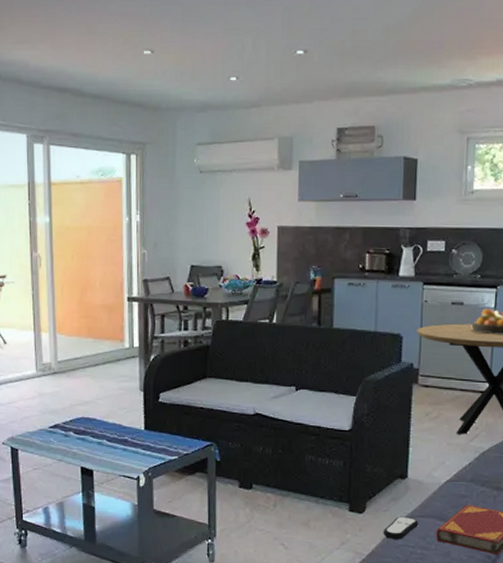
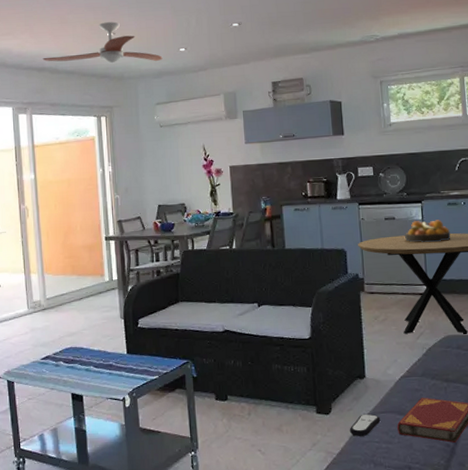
ceiling fan: none [64,36,209,92] -> present [42,21,163,64]

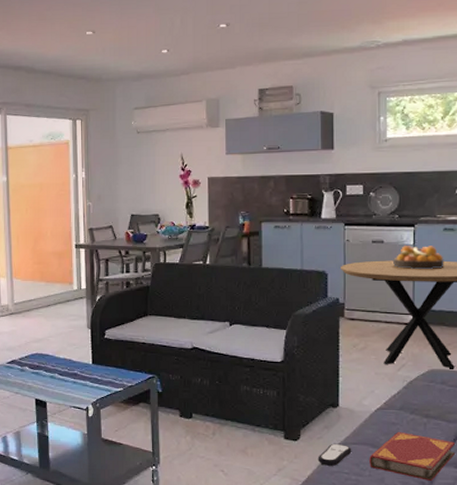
ceiling fan: present [42,21,163,64] -> none [19,19,143,64]

